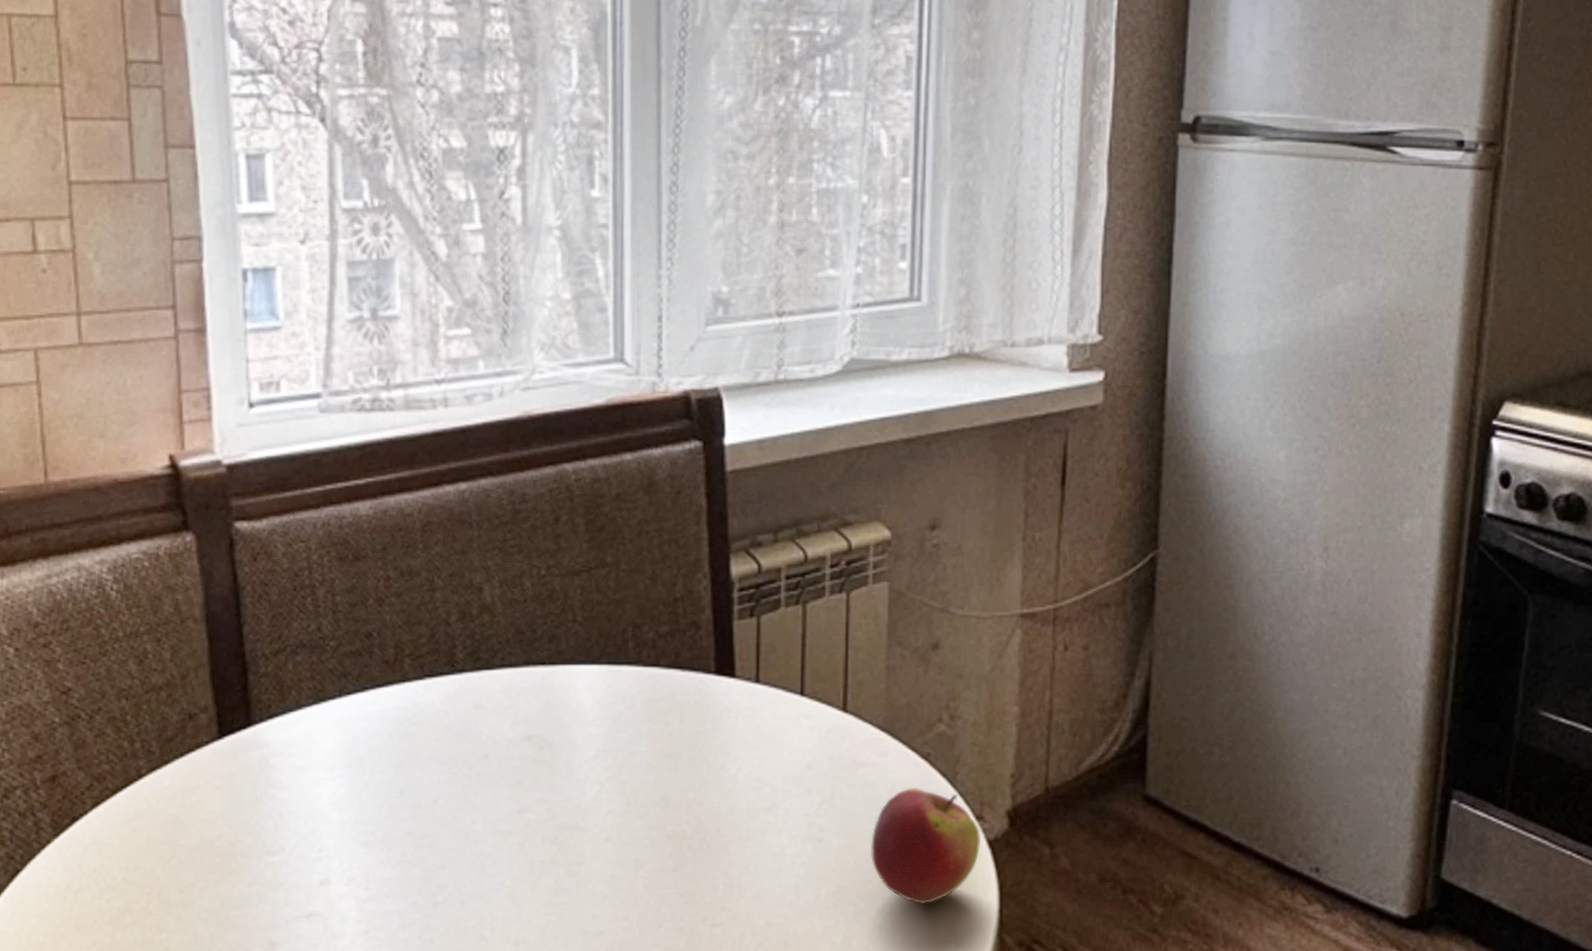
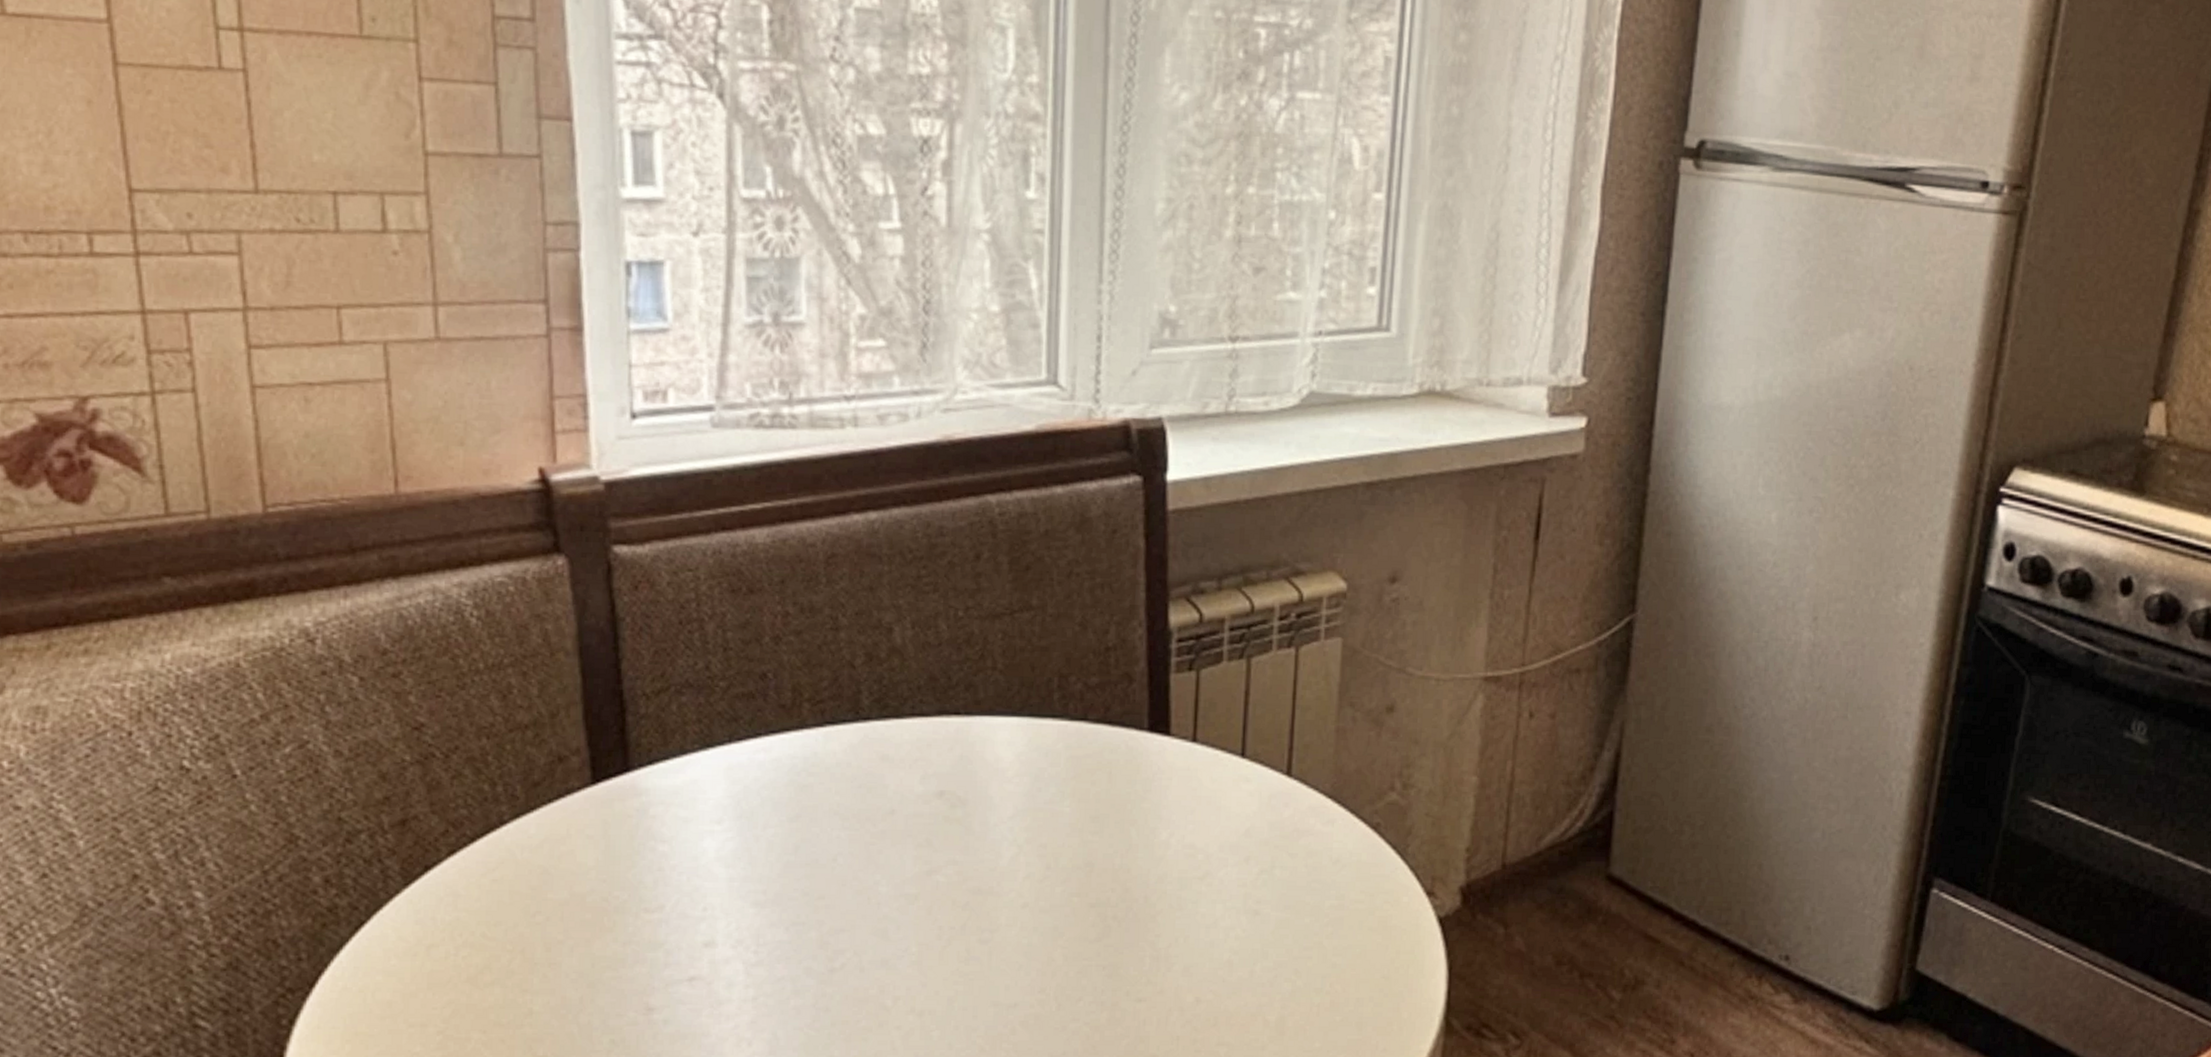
apple: present [870,787,981,905] -> none [1310,859,1431,984]

